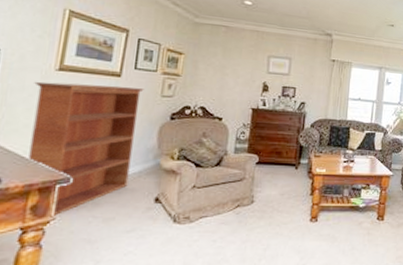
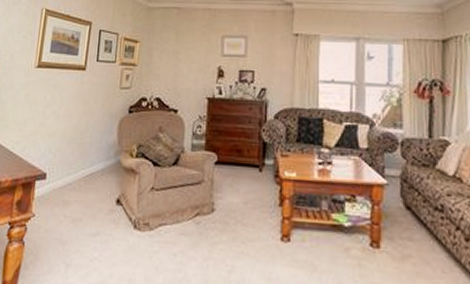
bookcase: present [28,81,144,218] -> none [15,79,105,214]

